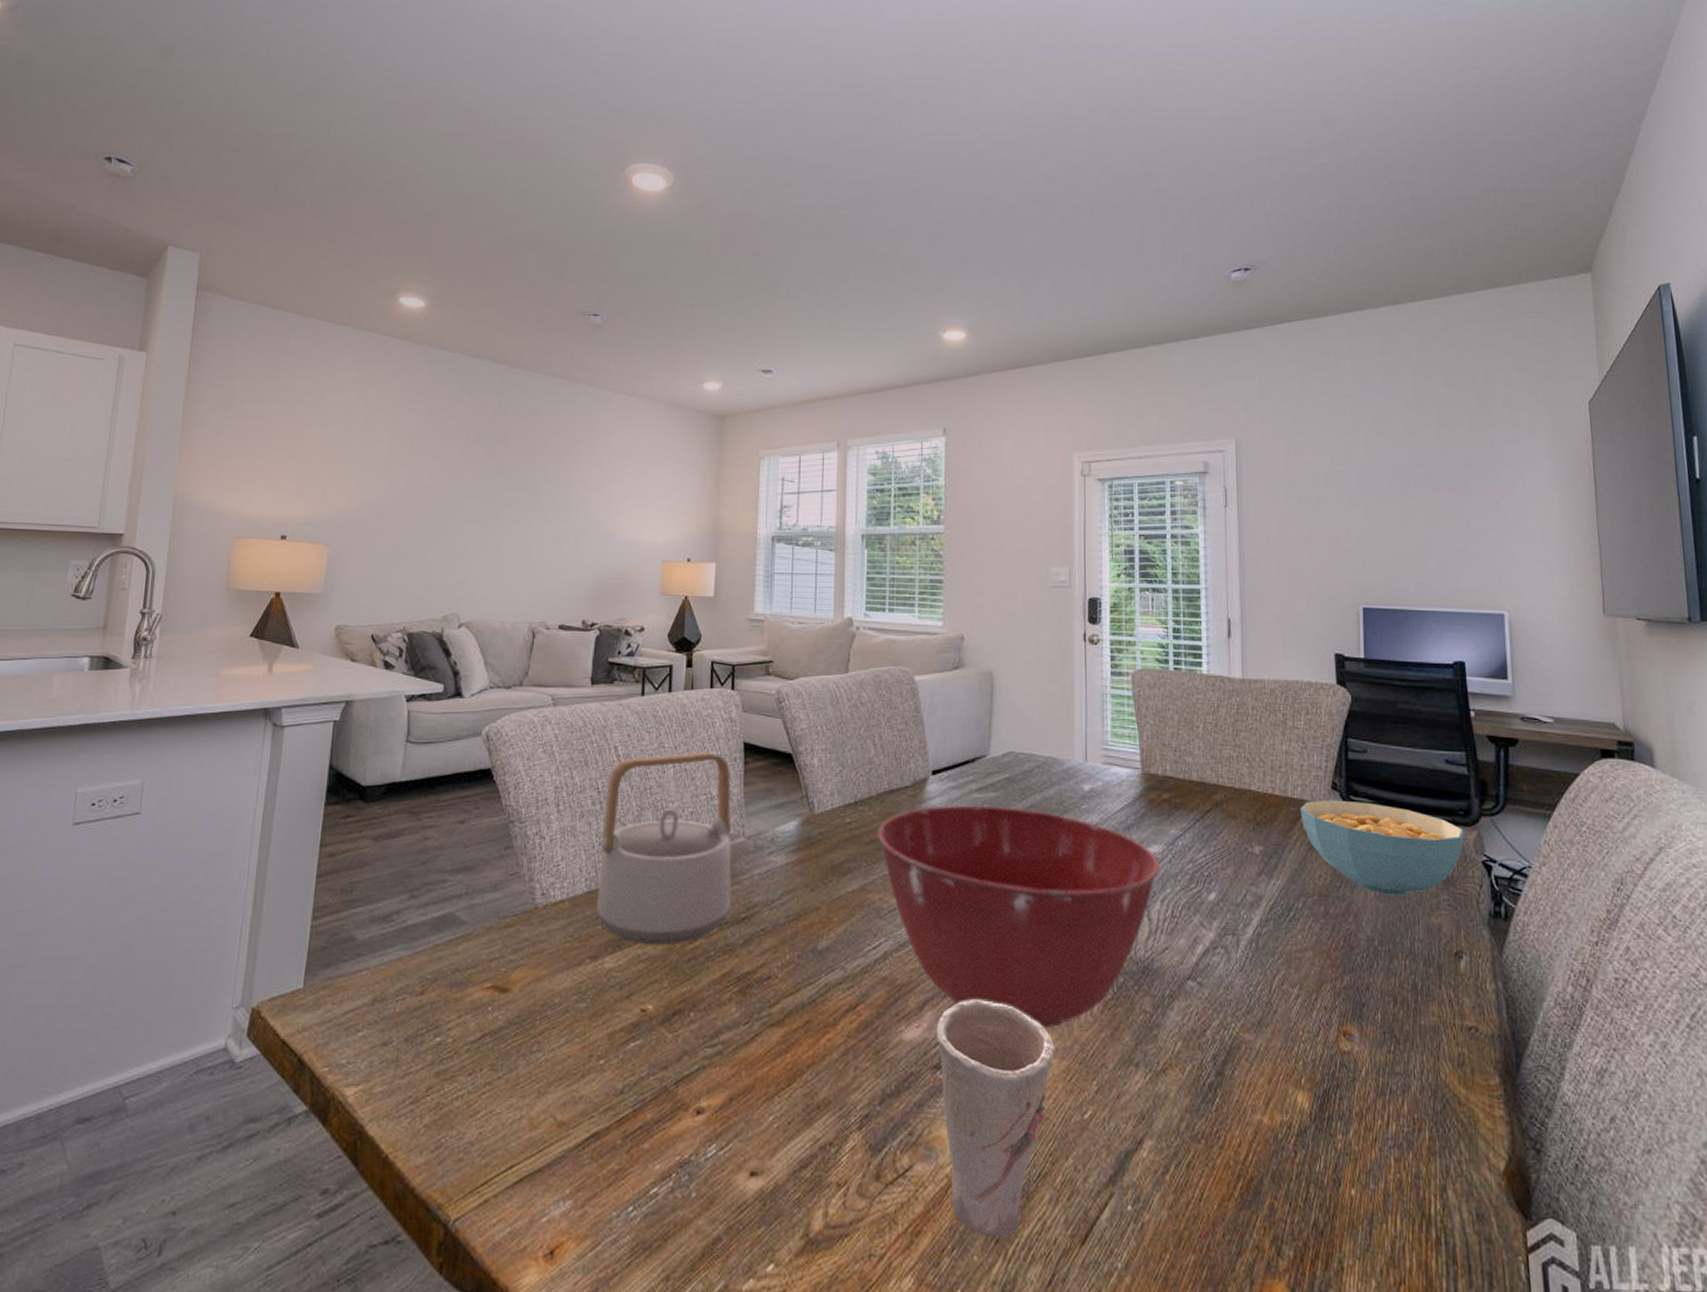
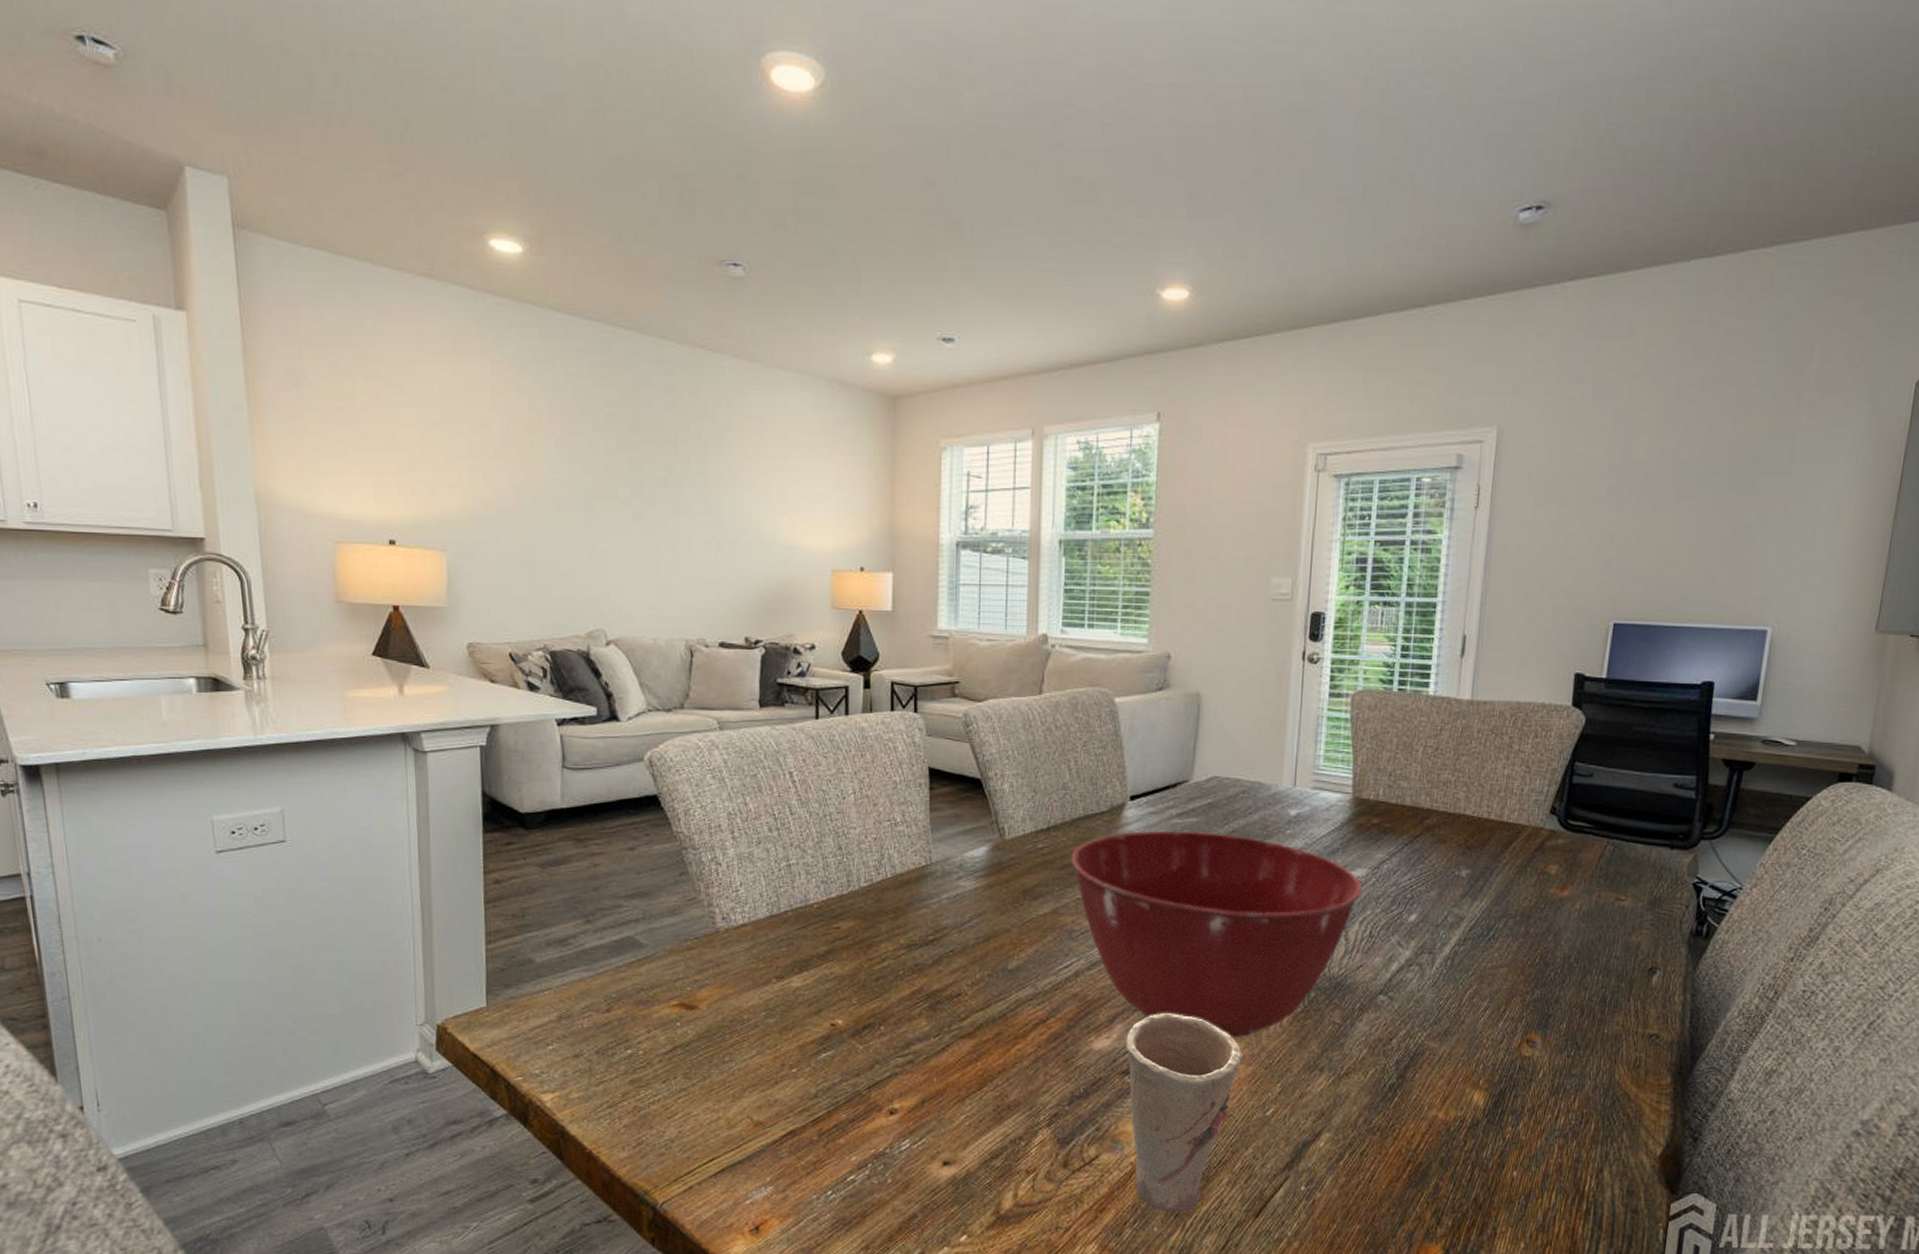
teapot: present [596,752,752,945] -> none [779,777,939,966]
cereal bowl: present [1300,800,1464,896] -> none [1513,824,1681,916]

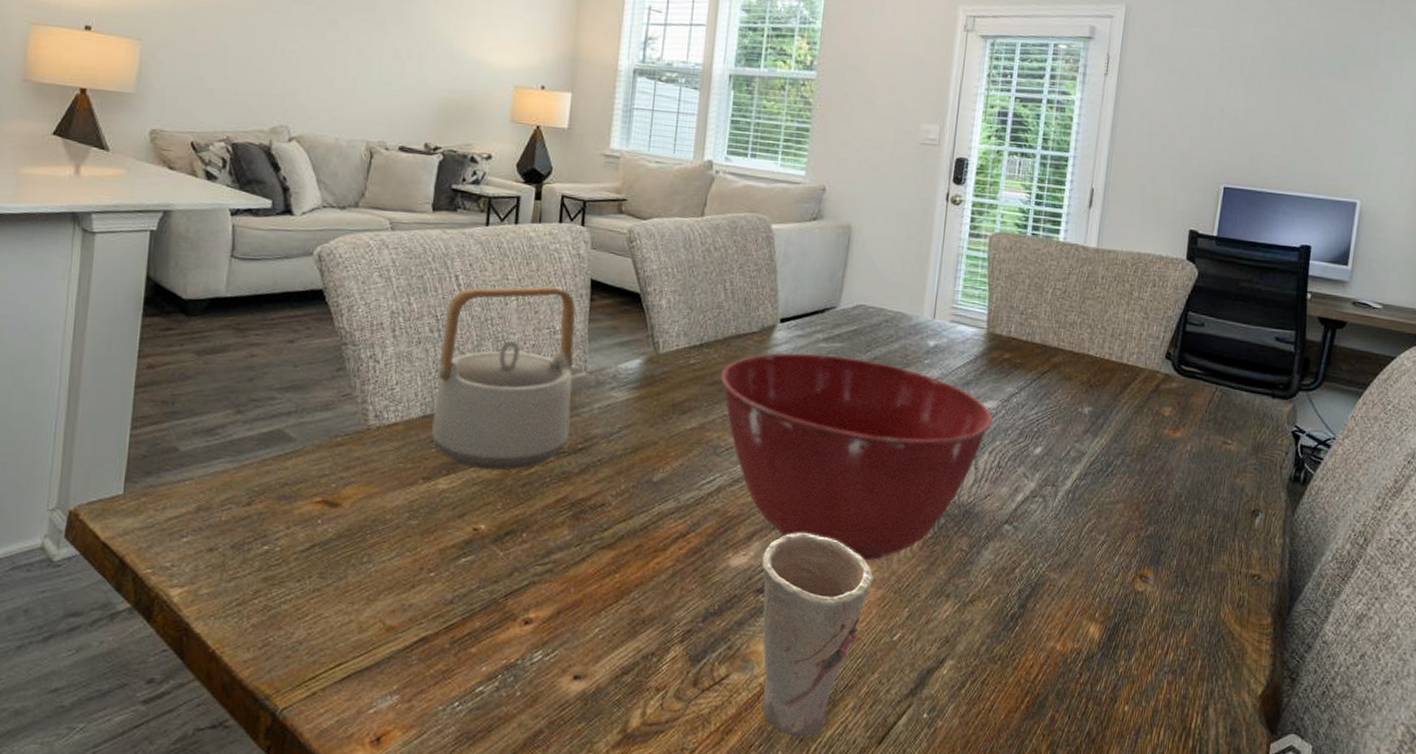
teapot: none [779,777,939,966] -> present [431,285,593,470]

